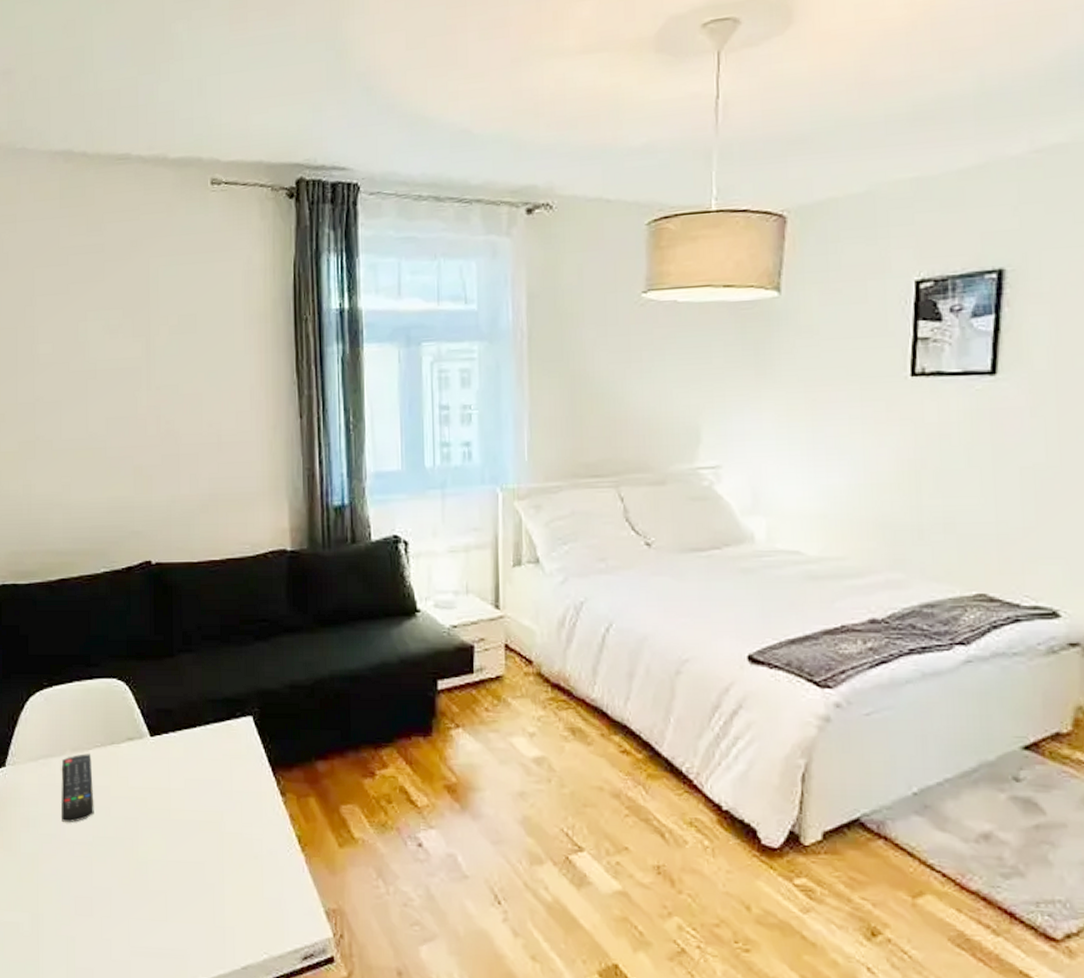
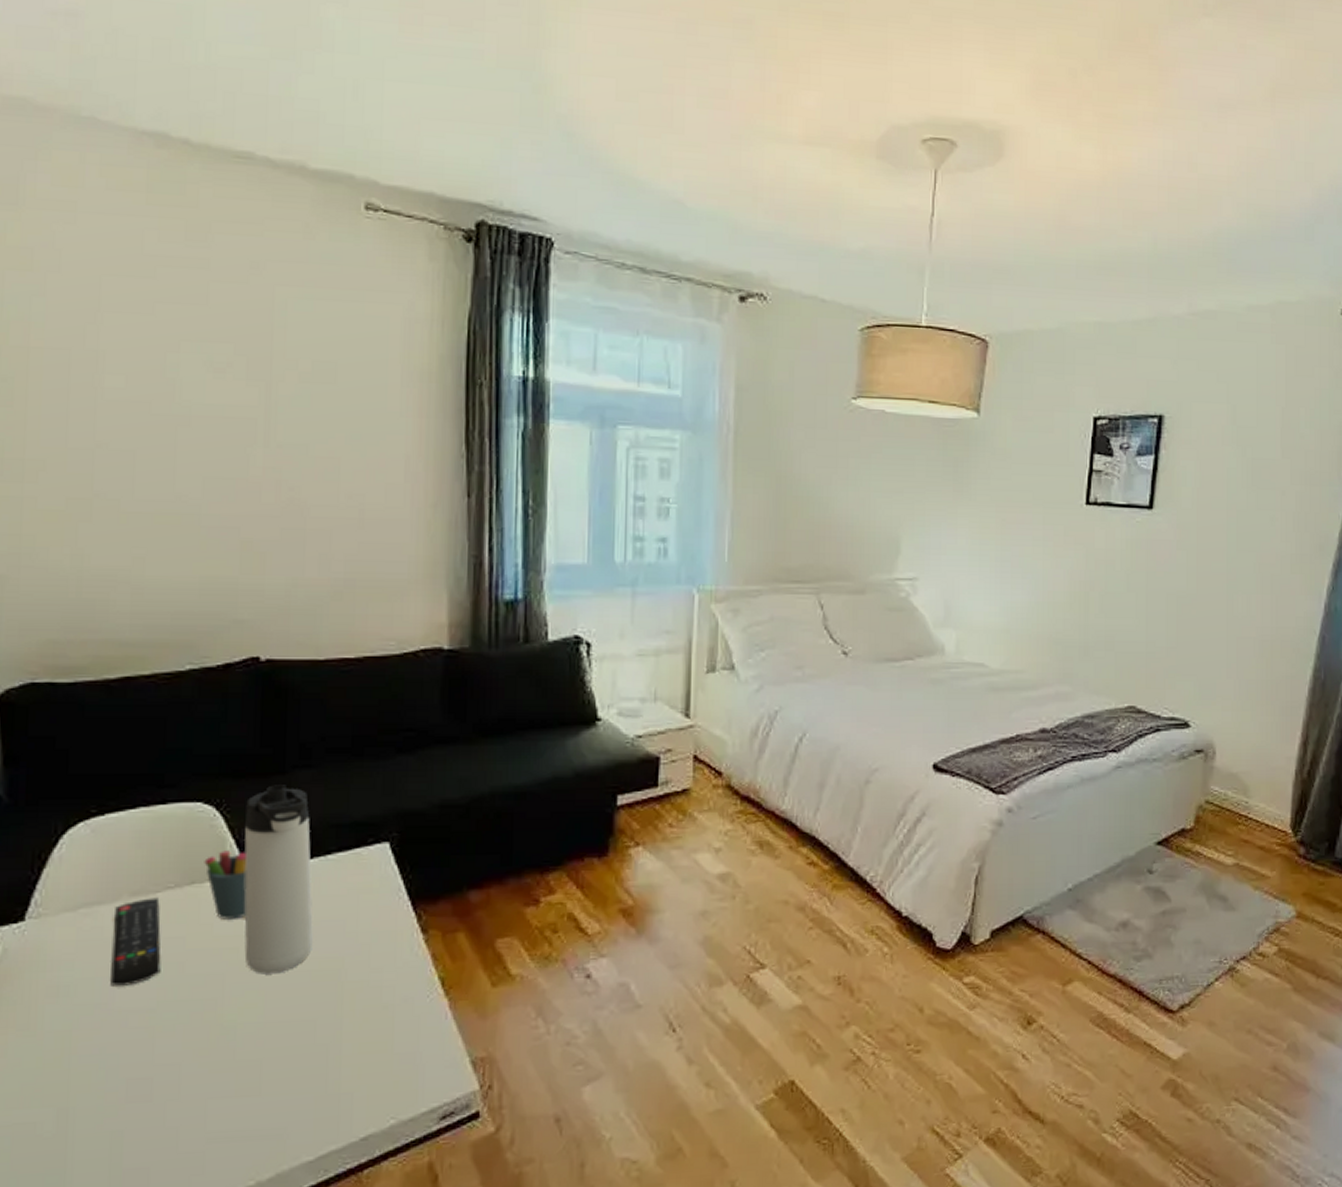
pen holder: none [120,718,150,774] -> present [204,851,247,919]
thermos bottle: none [147,665,199,822] -> present [244,785,313,975]

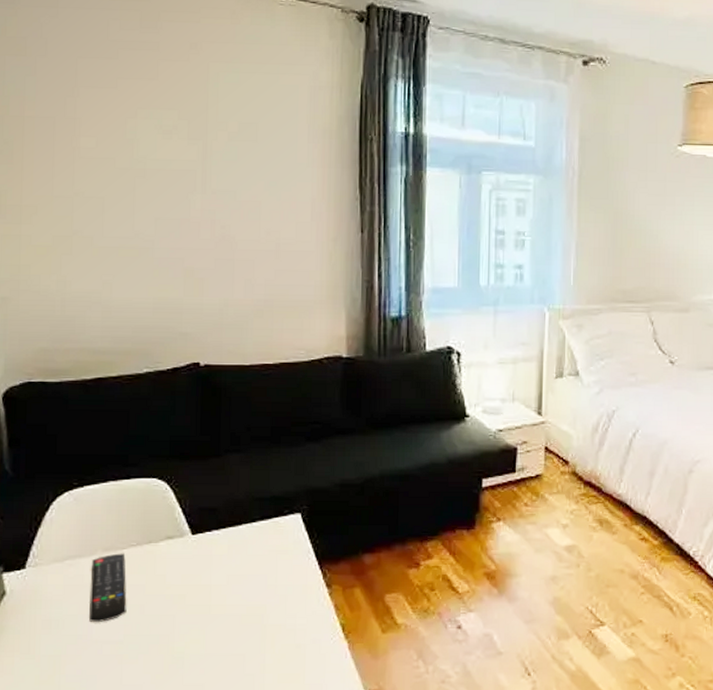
pen holder: present [204,851,247,919] -> none [158,517,191,572]
thermos bottle: present [244,785,313,975] -> none [189,465,242,617]

